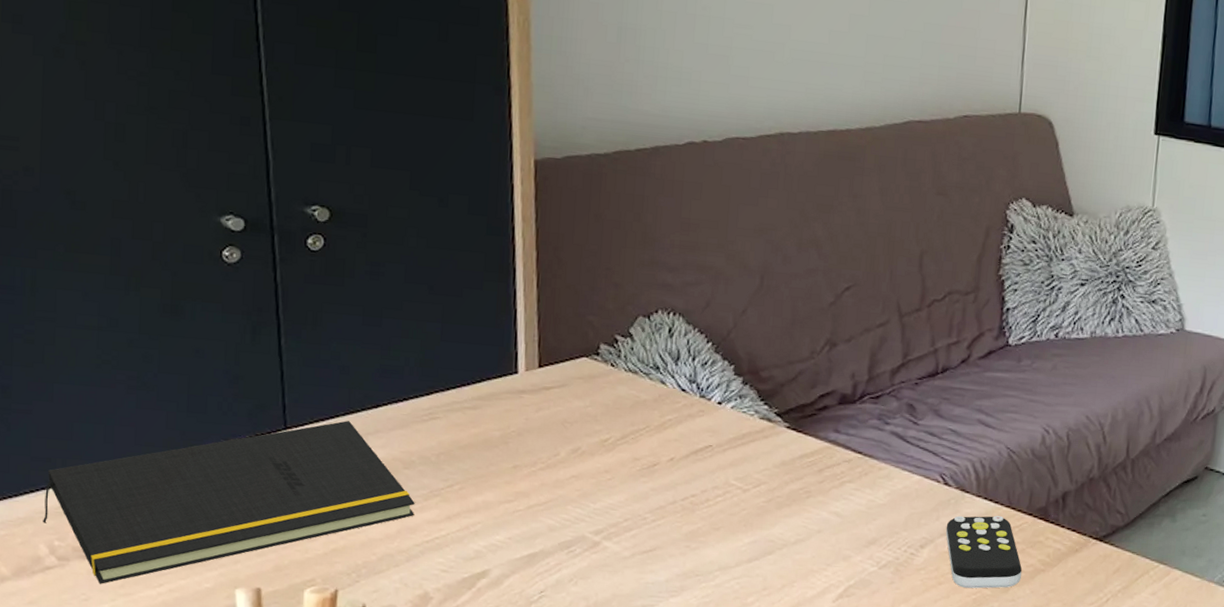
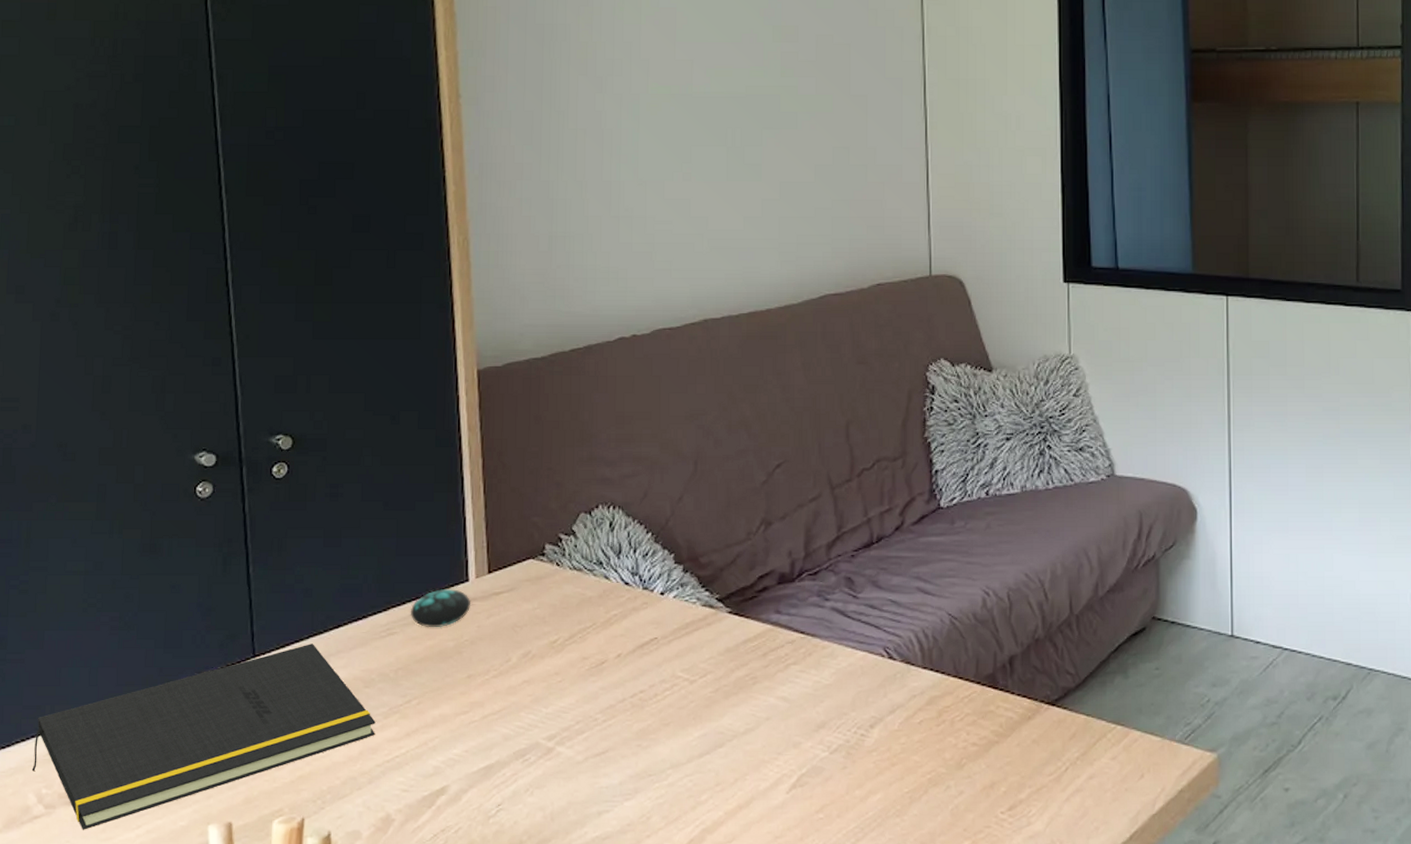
decorative egg: none [454,379,520,417] -> present [410,589,471,628]
remote control: present [945,515,1022,589] -> none [894,686,976,768]

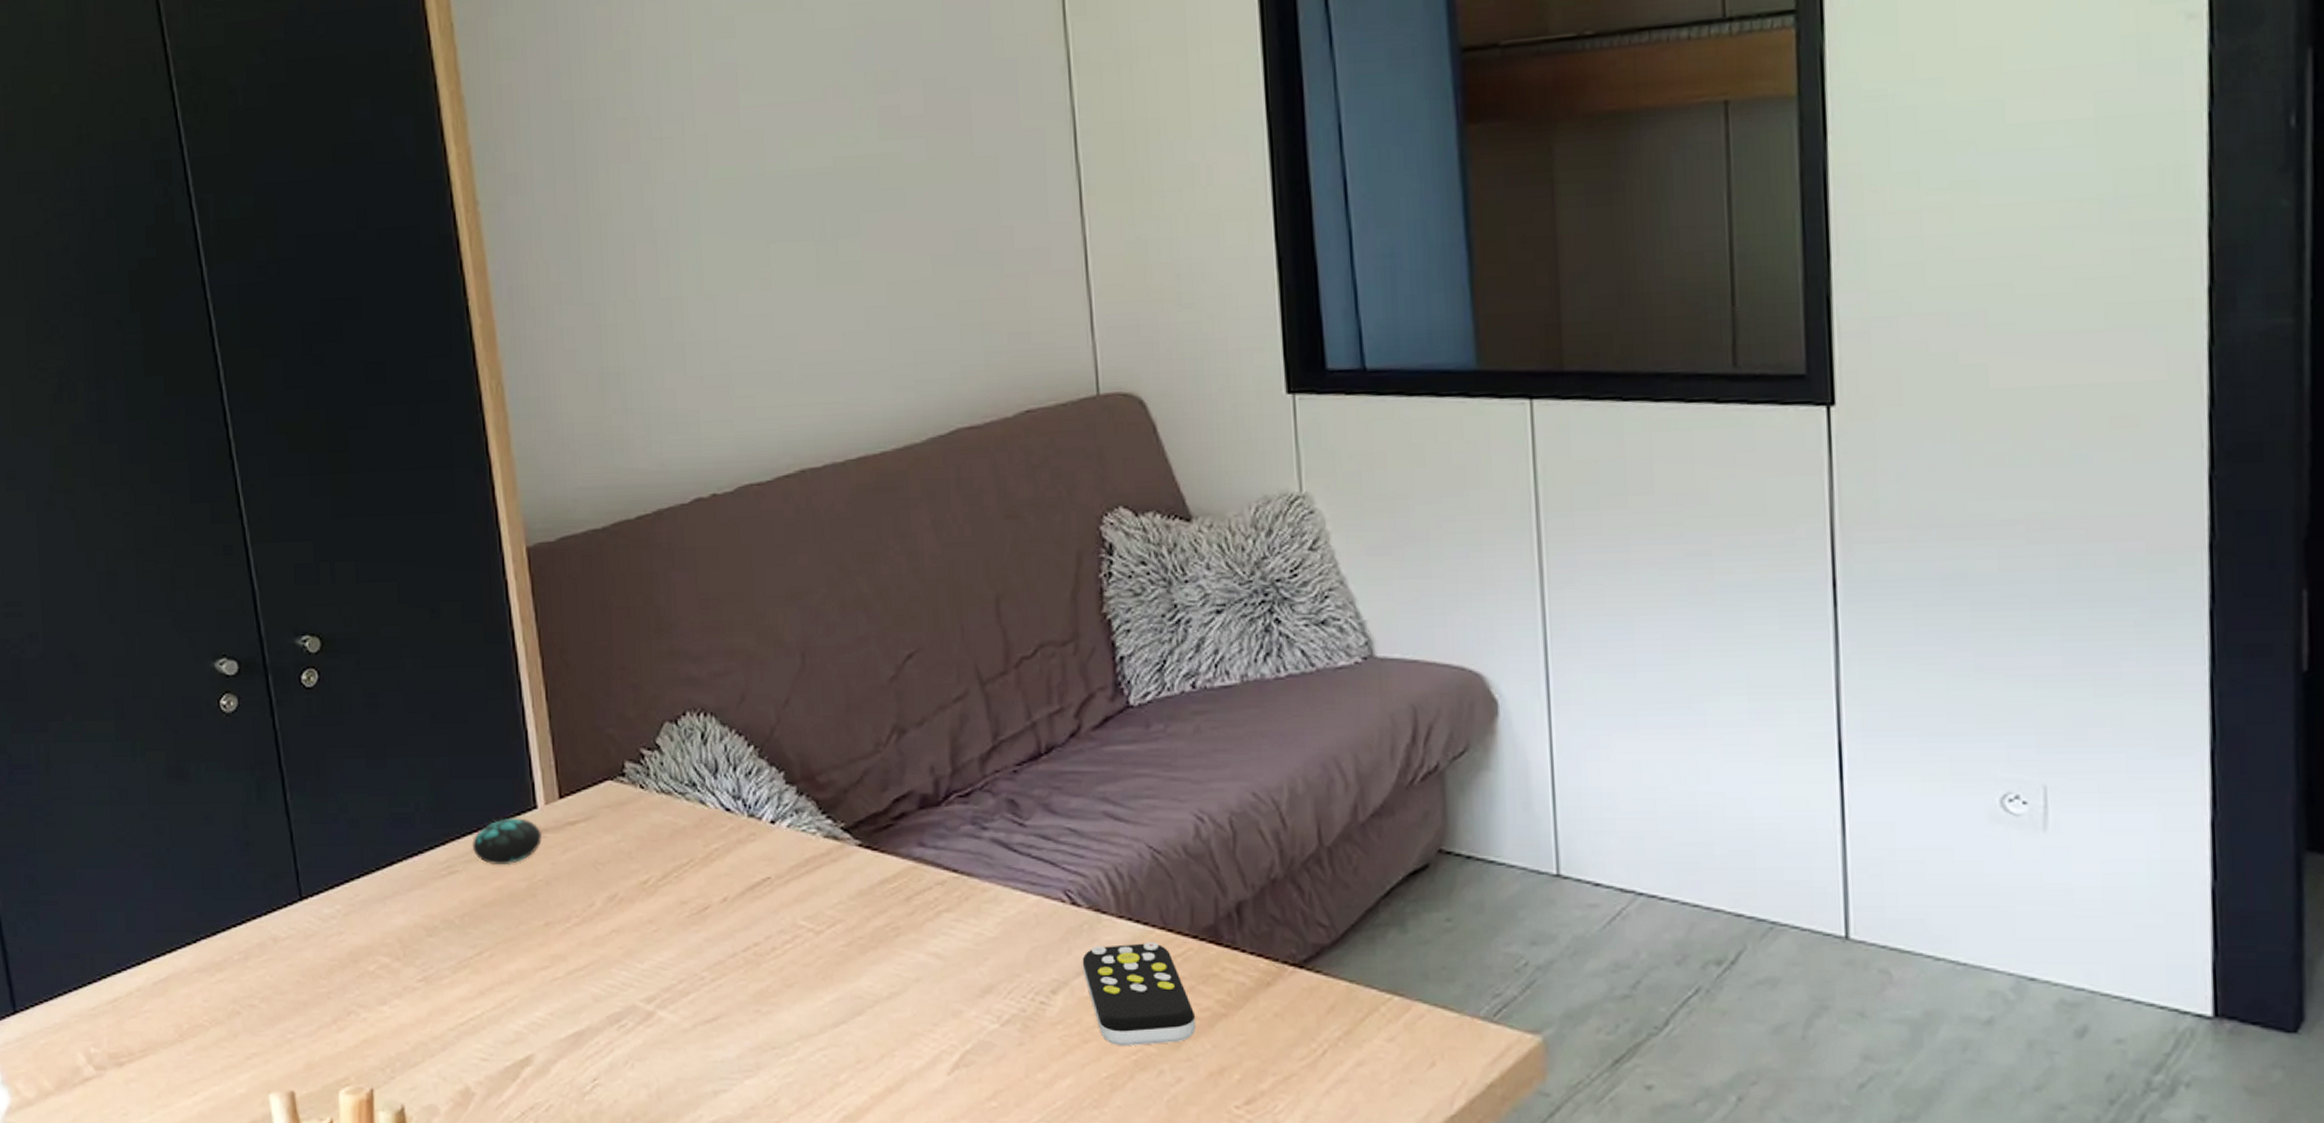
notepad: present [32,644,376,830] -> none [77,884,444,1095]
remote control: none [894,686,976,768] -> present [1082,941,1197,1047]

